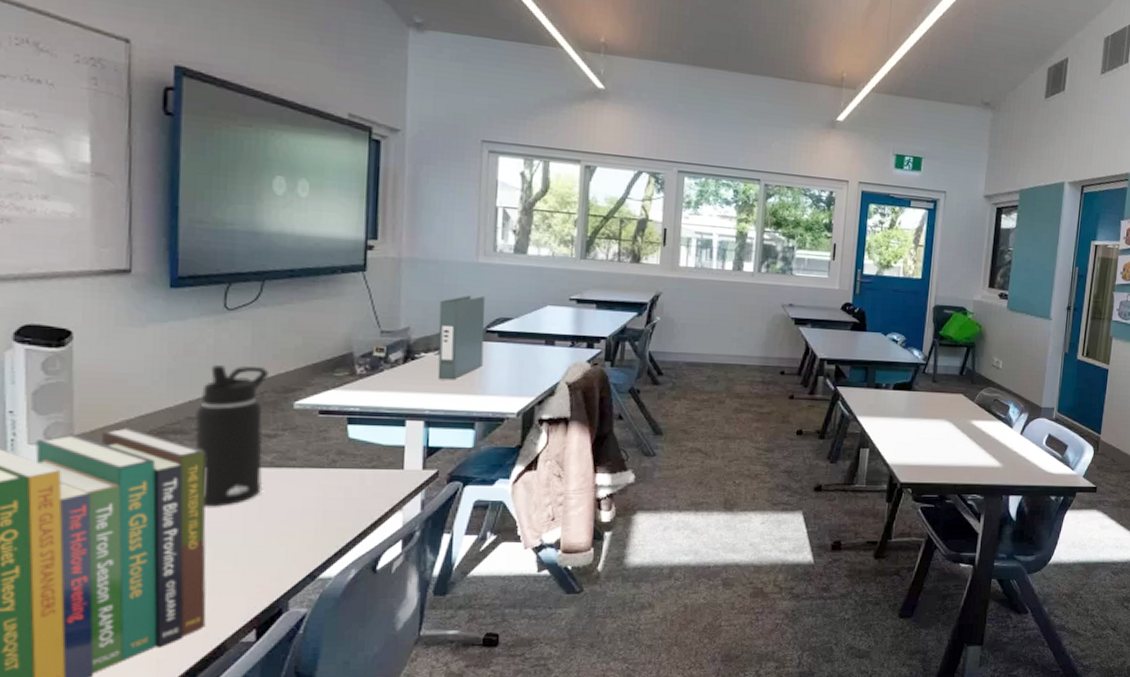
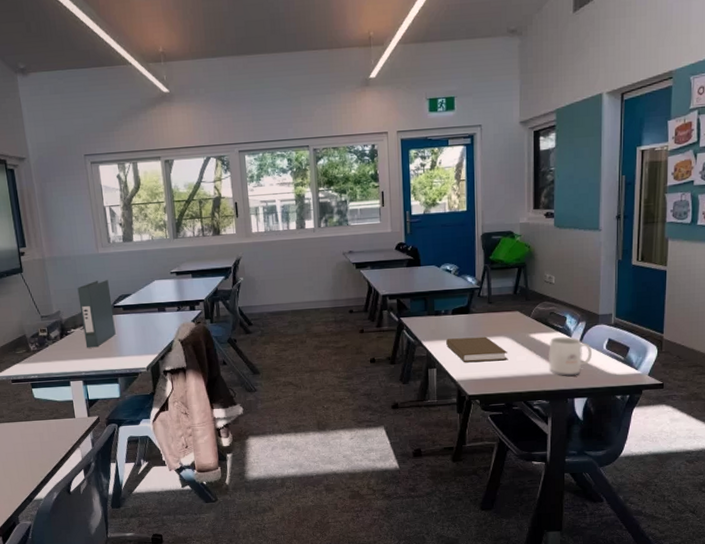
book: none [883,415,948,447] -> present [446,336,508,362]
mug: none [987,427,1031,470] -> present [549,337,592,376]

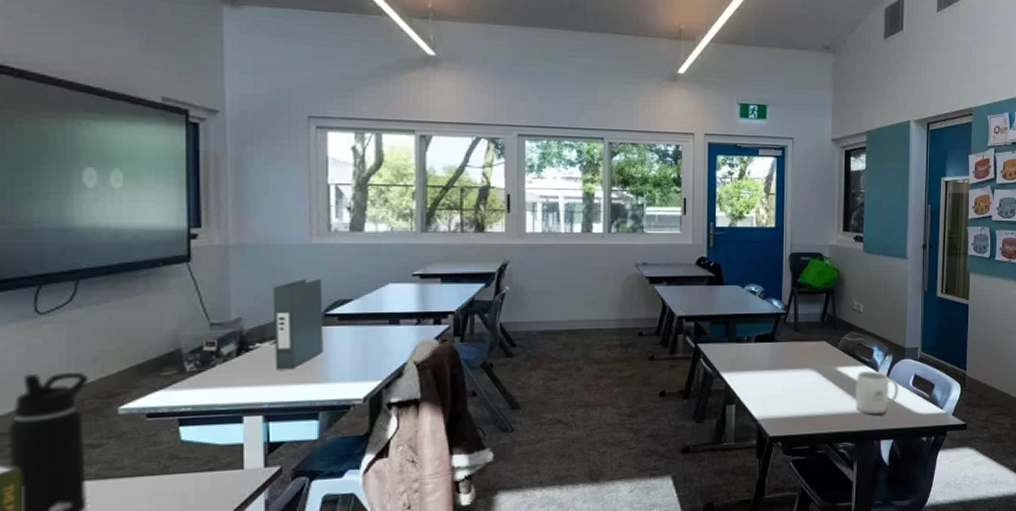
book: present [446,336,508,362] -> none [748,368,814,398]

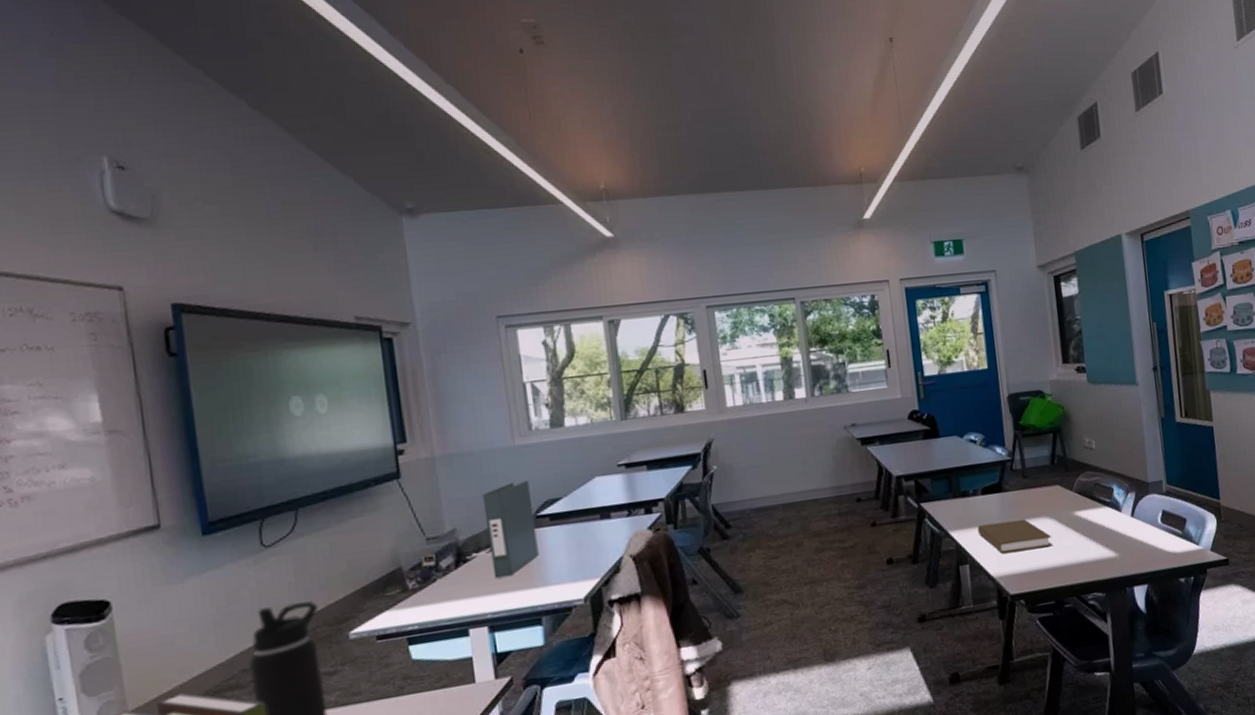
book: none [748,368,814,398] -> present [978,519,1052,553]
mug: present [855,371,898,415] -> none [1097,511,1147,560]

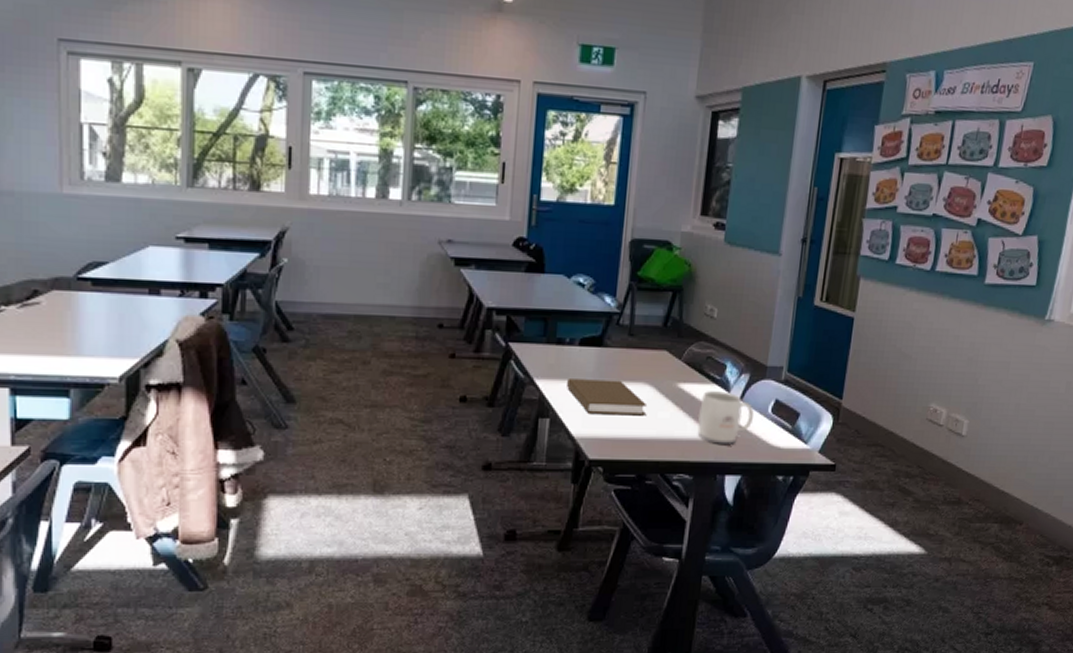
binder: present [482,481,539,579] -> none [19,235,75,339]
mug: none [1097,511,1147,560] -> present [697,391,754,444]

